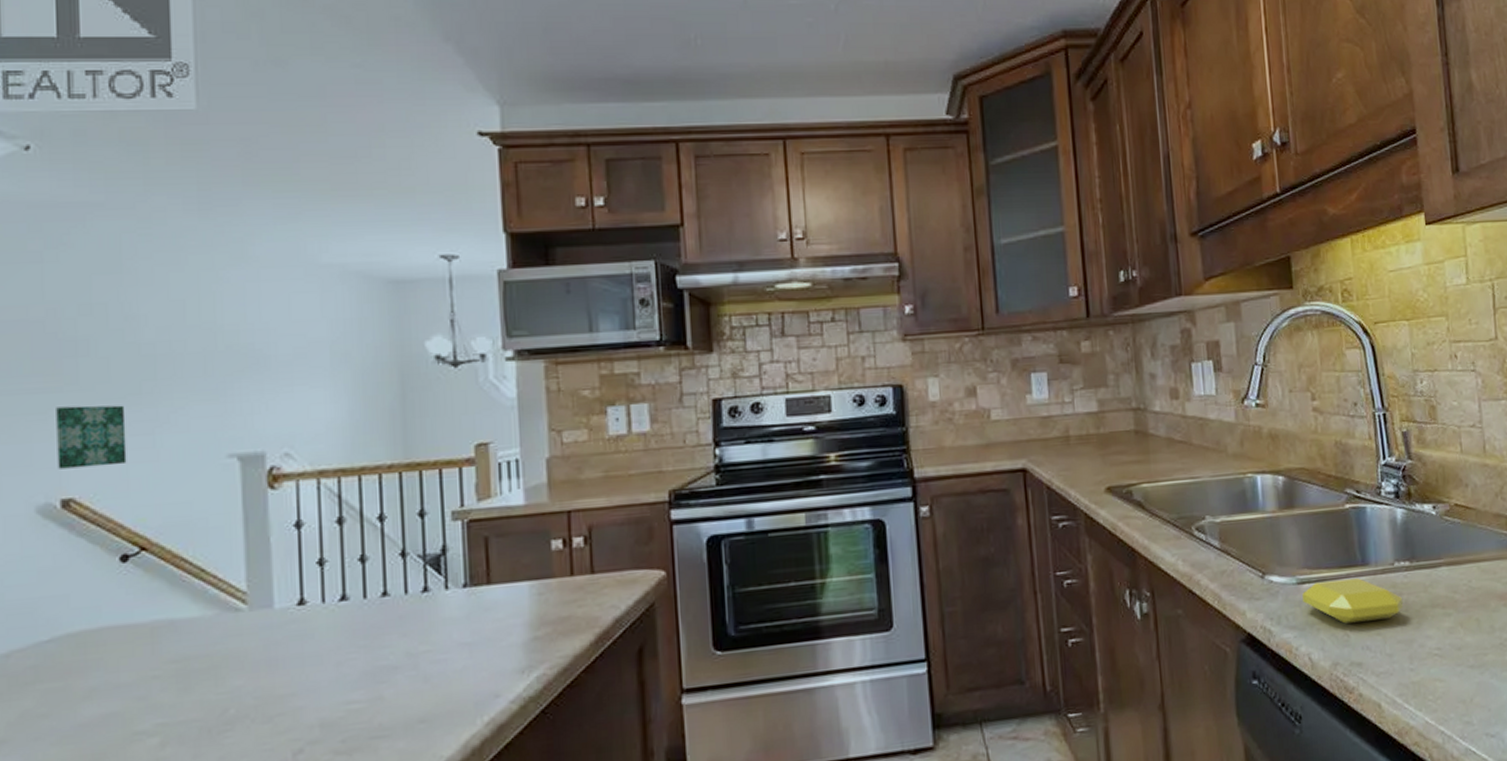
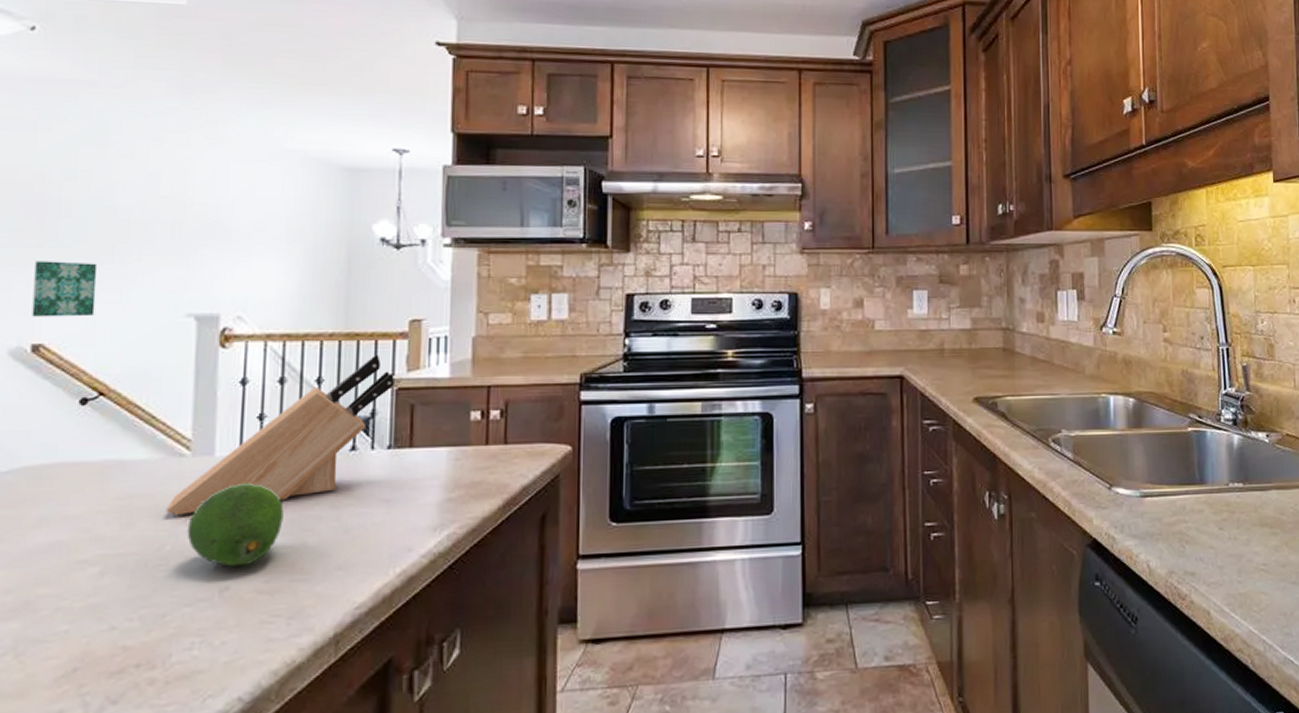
knife block: none [225,485,464,676] -> present [165,355,394,516]
fruit: none [251,634,356,728] -> present [187,482,284,567]
soap bar: present [1302,578,1404,624] -> none [1145,495,1235,536]

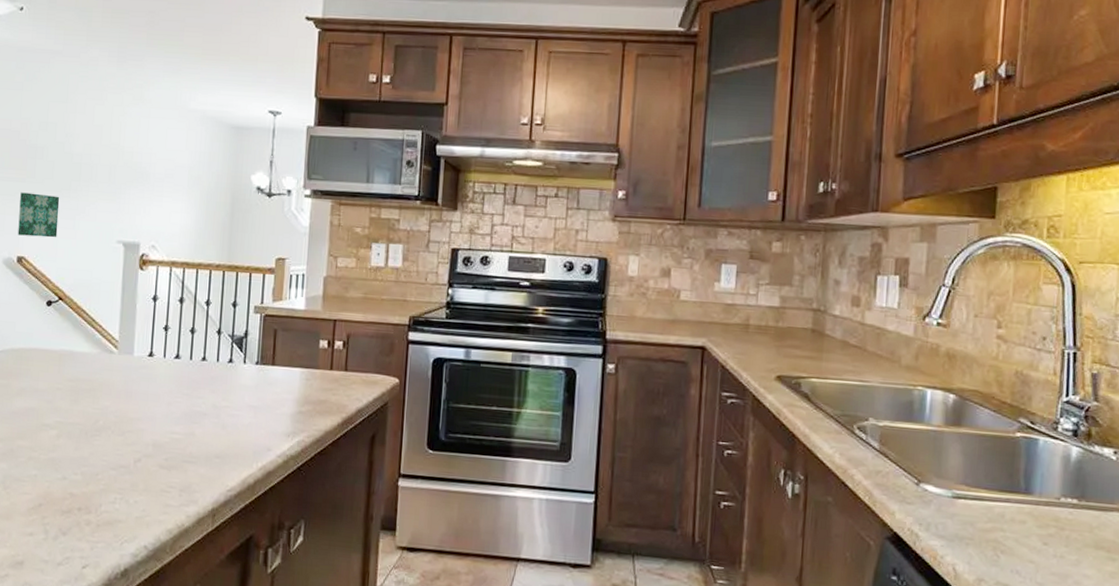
knife block: present [165,355,394,516] -> none [100,285,263,399]
fruit: present [187,482,284,567] -> none [114,379,180,445]

